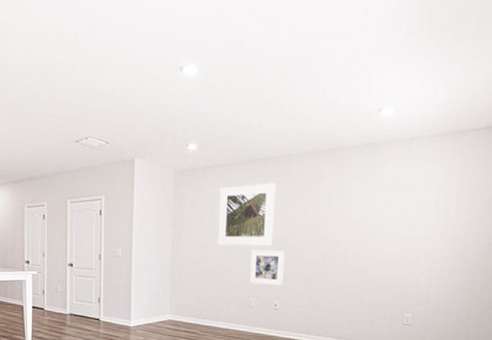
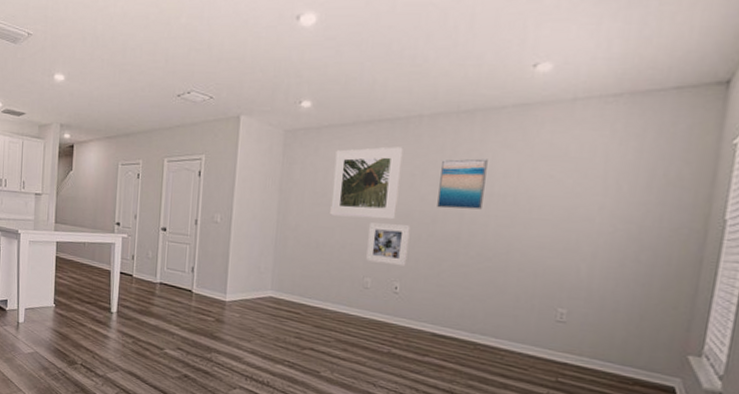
wall art: none [306,191,345,235] -> present [437,158,488,210]

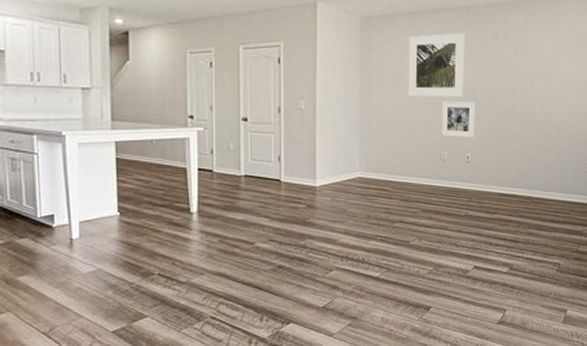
wall art: present [437,158,488,210] -> none [495,42,530,86]

